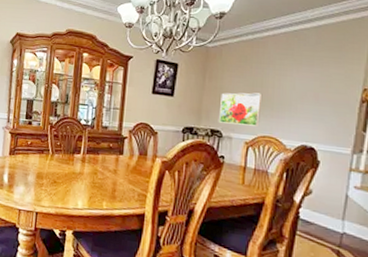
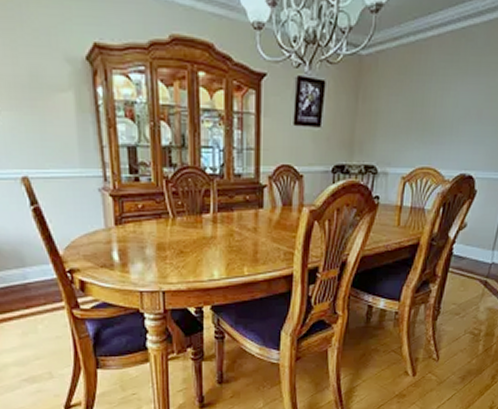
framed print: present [218,92,263,126] -> none [373,114,423,157]

